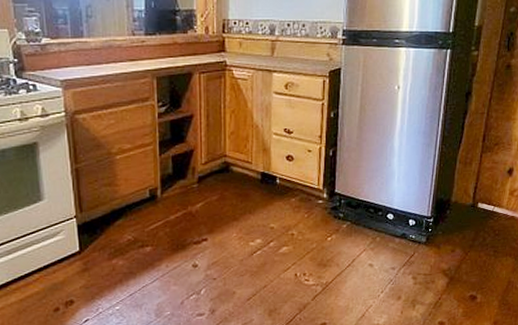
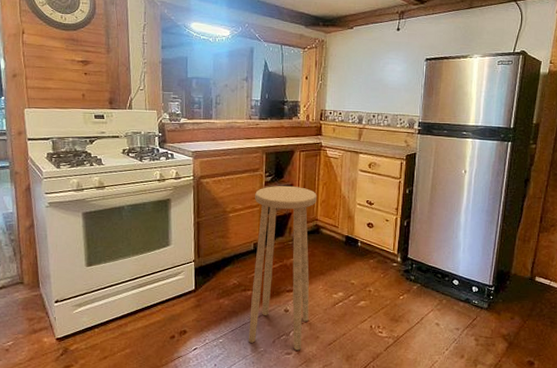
stool: none [147,116,224,310] -> present [249,185,317,351]

